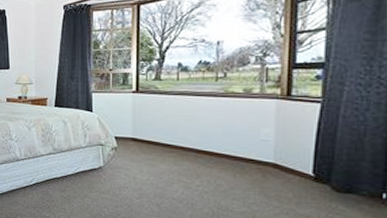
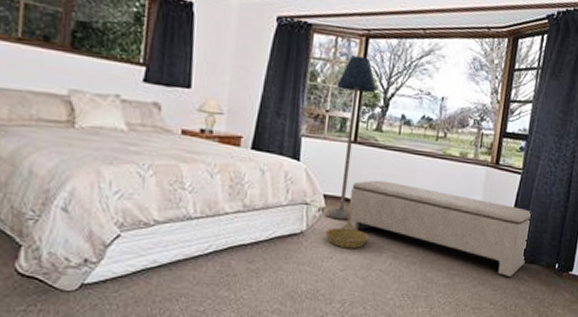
floor lamp: none [116,21,152,157] -> present [326,55,377,220]
basket: none [120,144,159,180] -> present [325,205,369,249]
bench: none [137,121,341,206] -> present [346,180,532,276]

